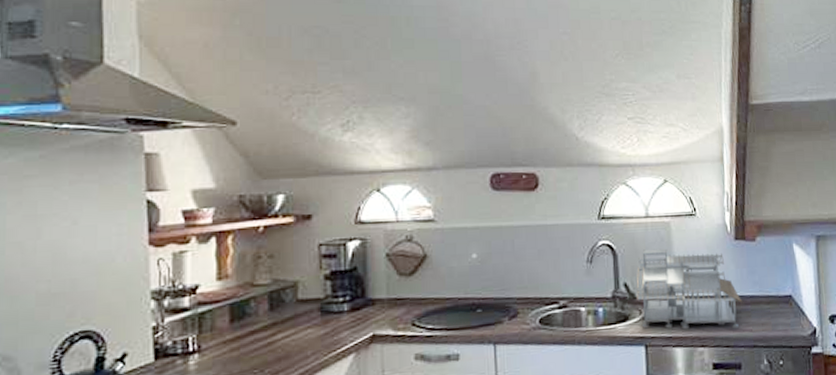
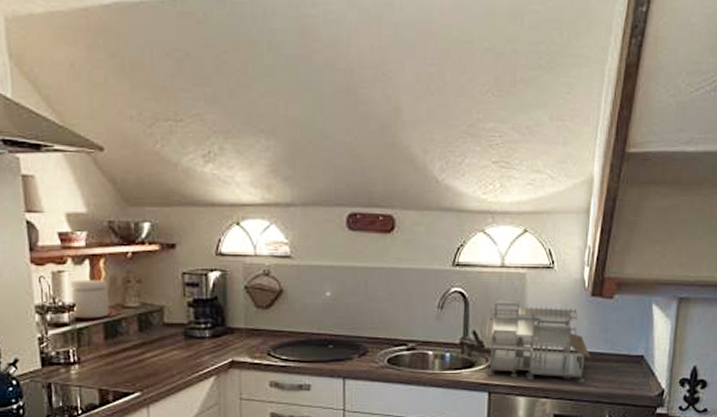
jar: none [193,257,236,302] -> present [70,279,109,319]

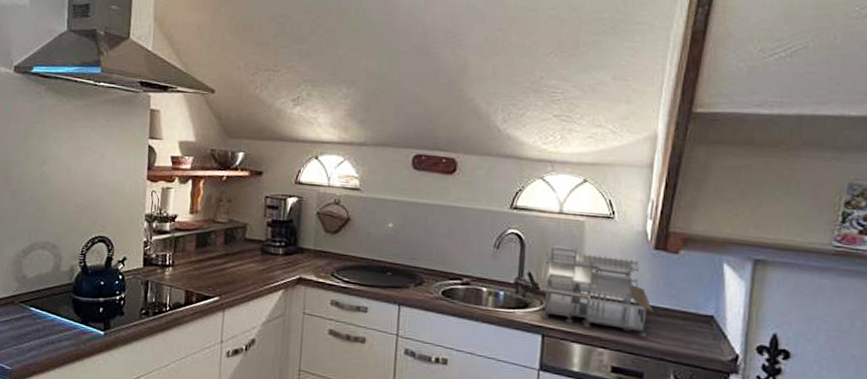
jar: present [70,279,109,319] -> none [173,196,204,230]

